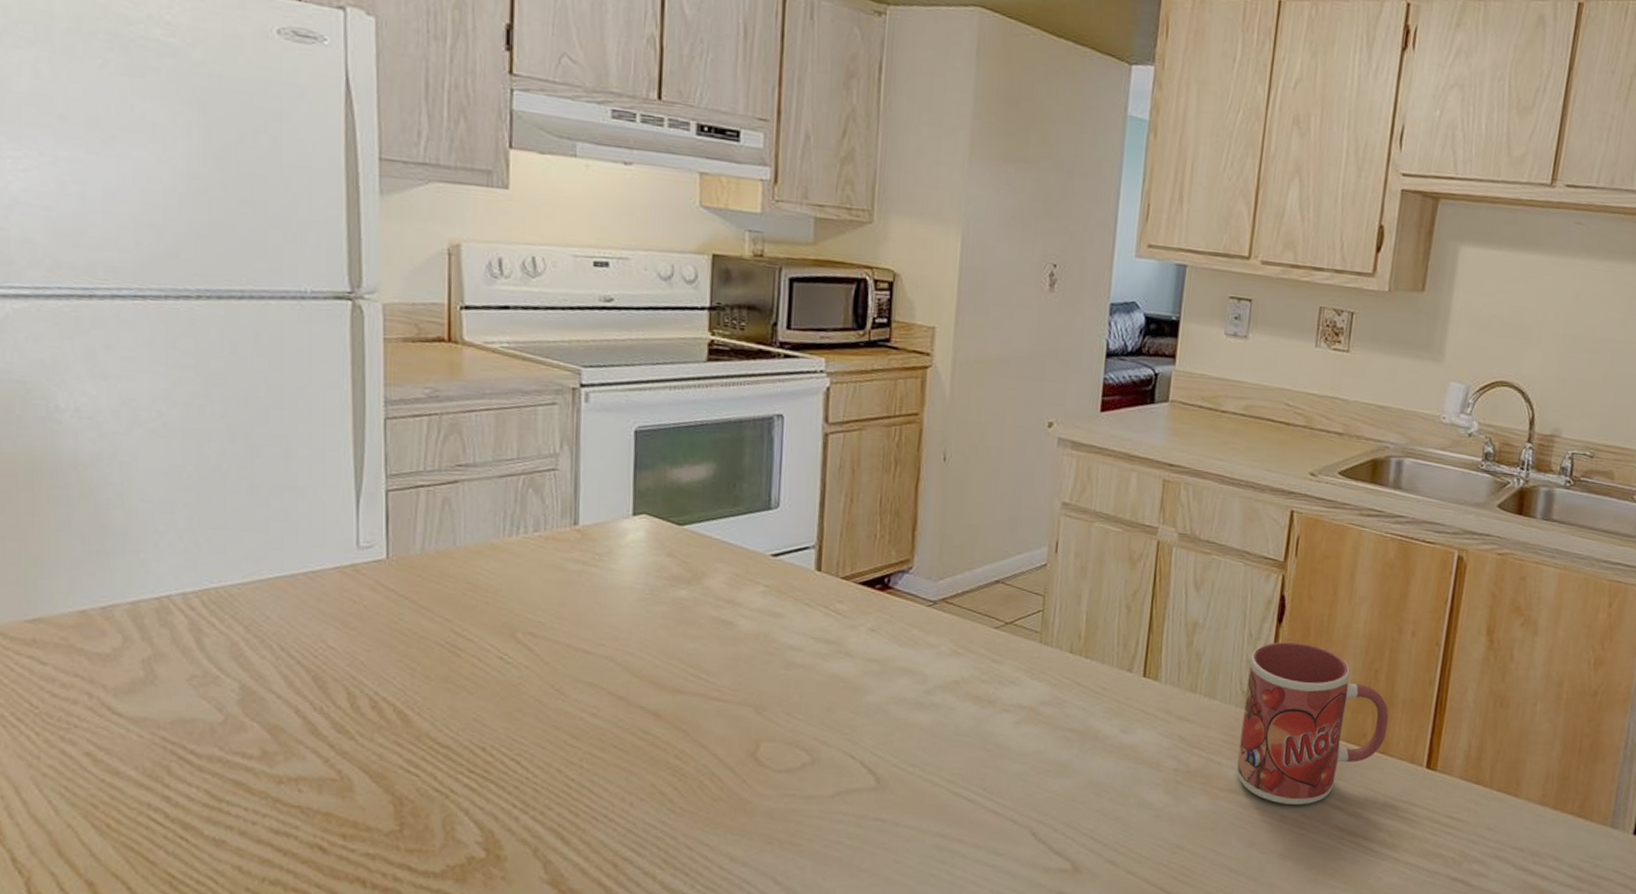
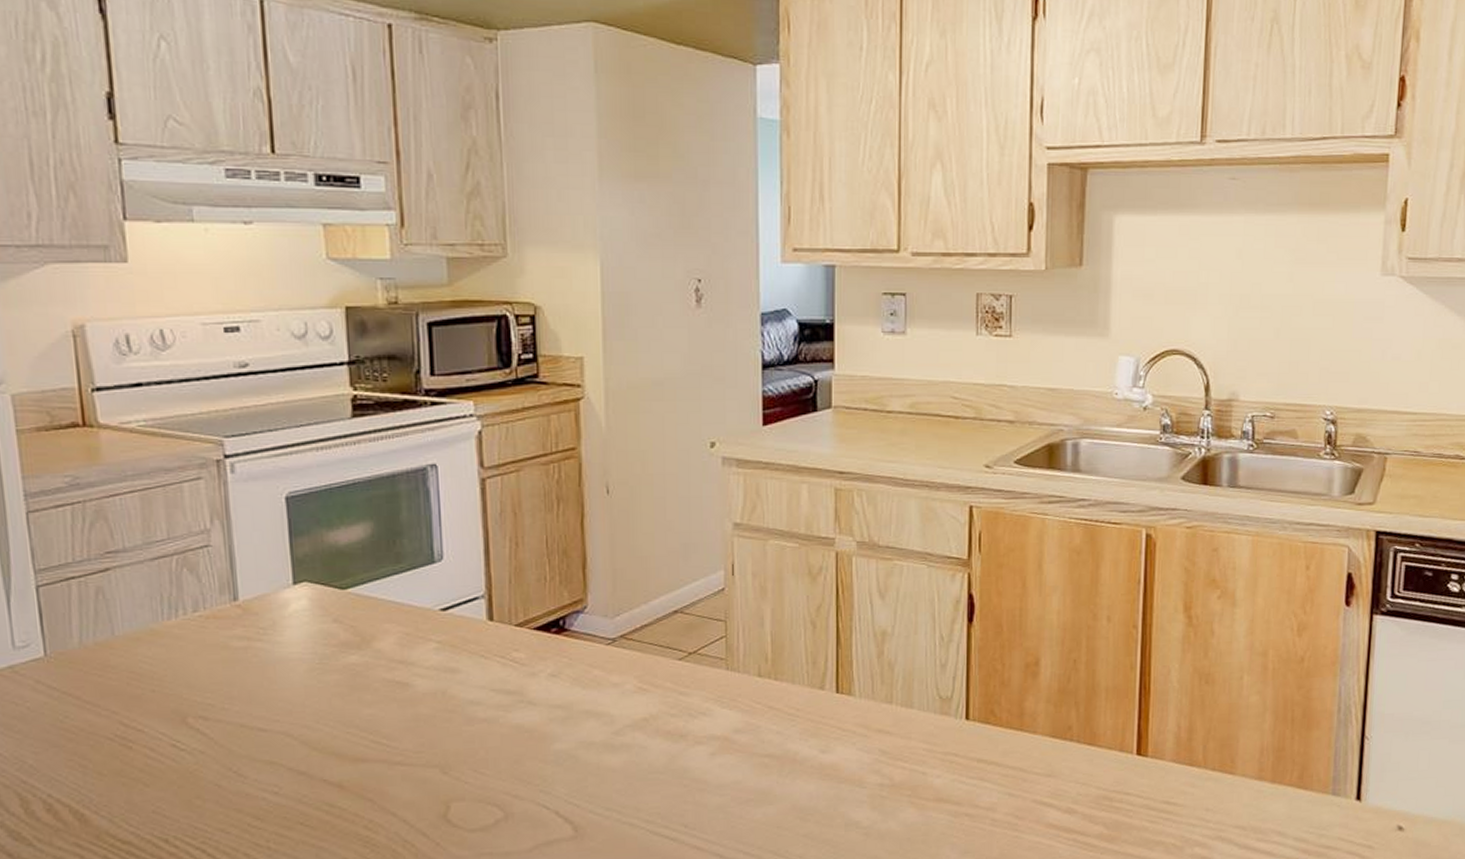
mug: present [1236,642,1389,805] -> none [943,640,1093,808]

